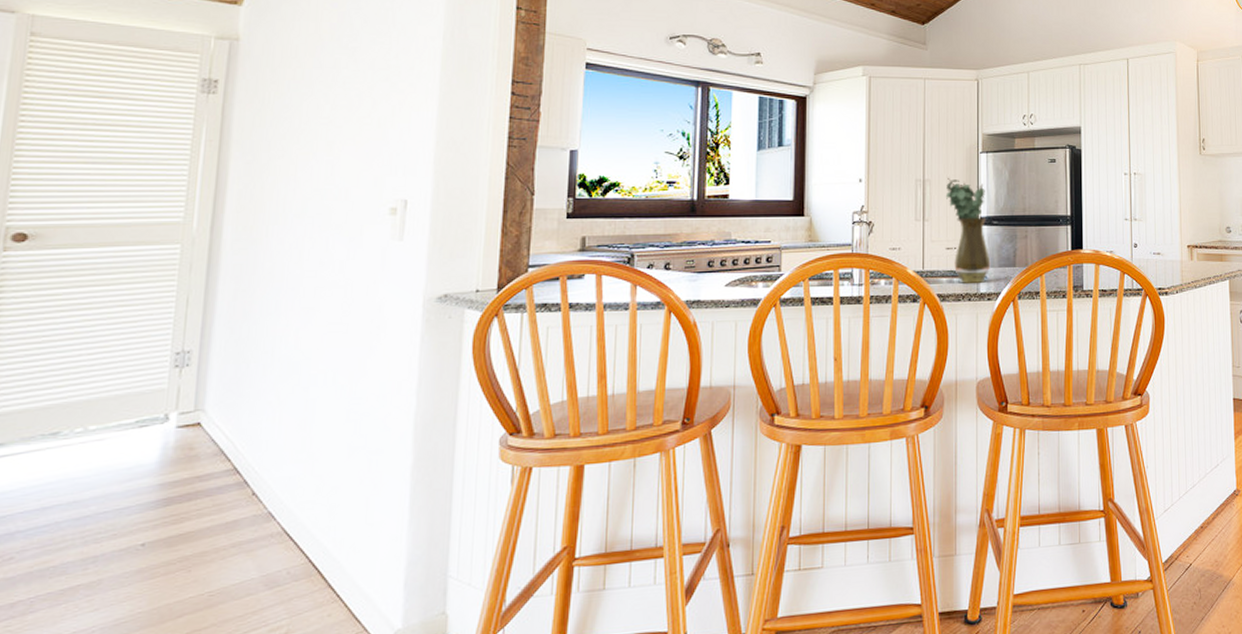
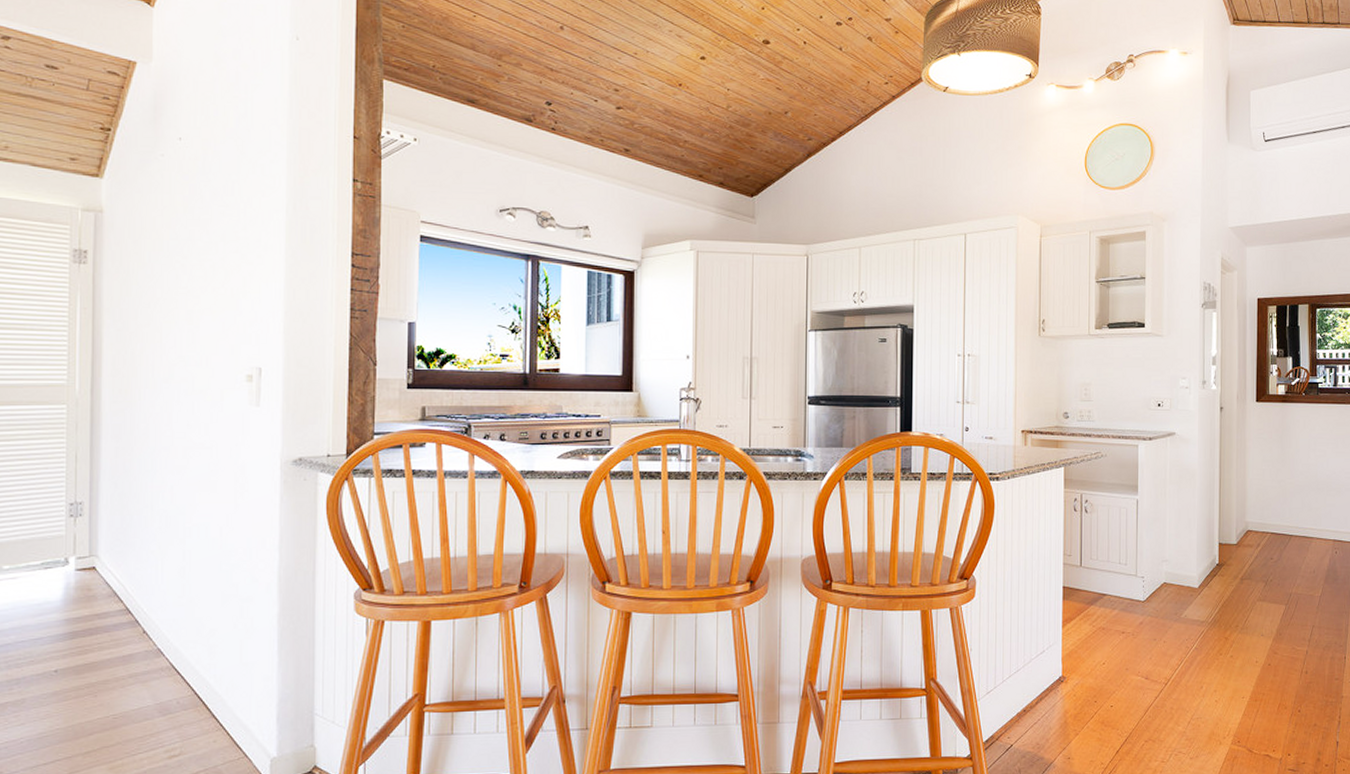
vase: present [945,177,991,285] -> none [772,355,818,464]

